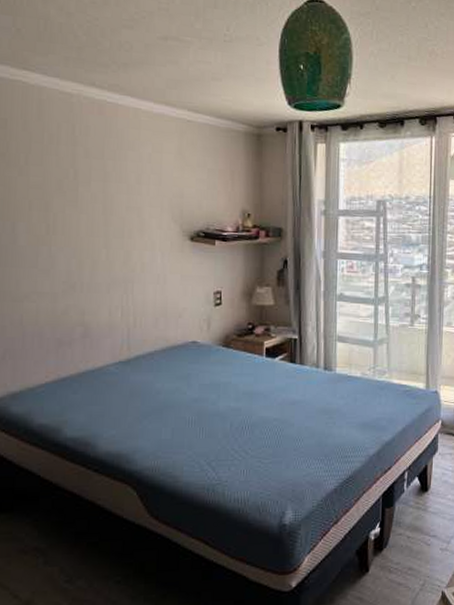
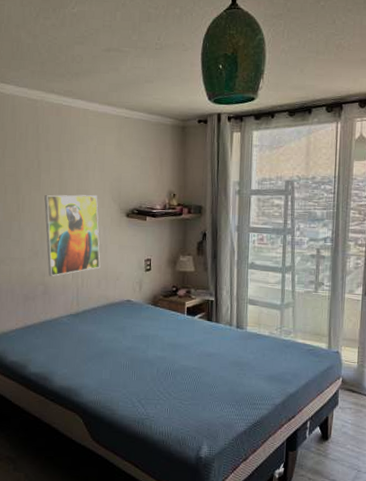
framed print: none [83,213,158,315] -> present [44,194,101,276]

